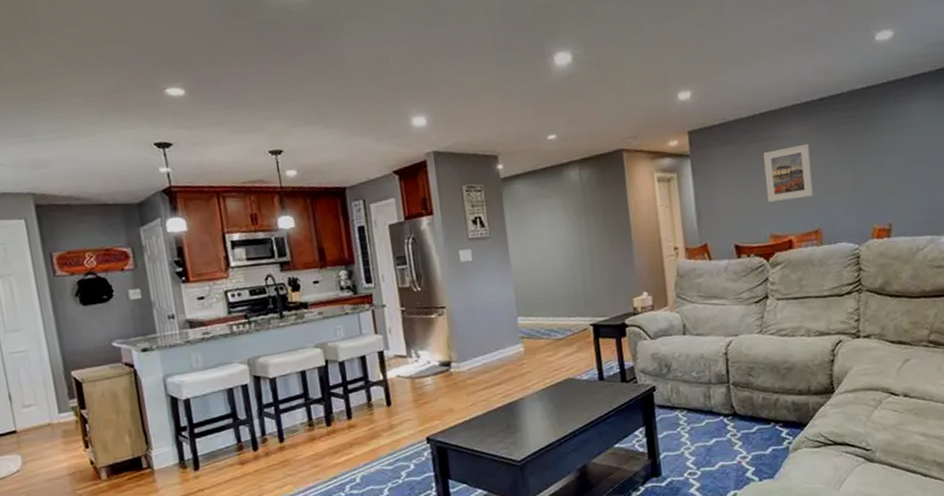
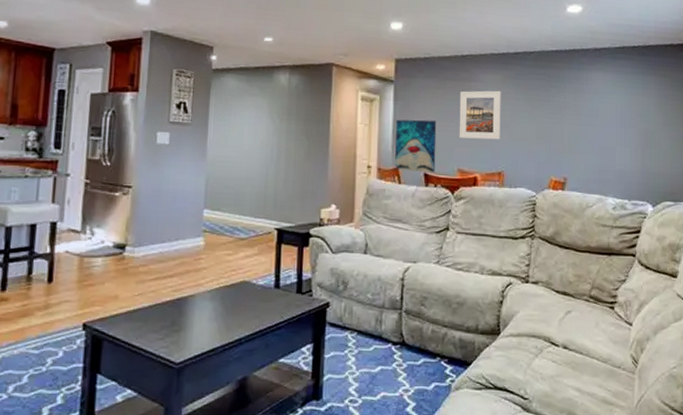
wall art: none [698,188,747,247] -> present [395,119,437,172]

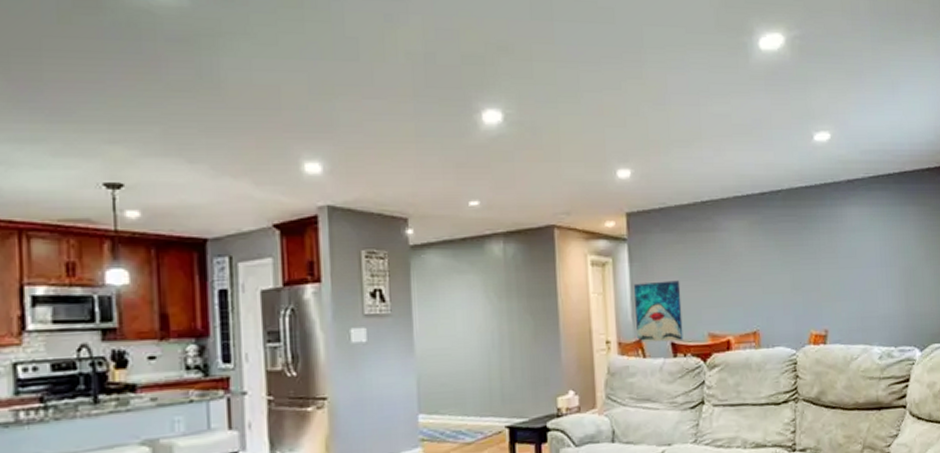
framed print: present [459,90,501,140] -> none [703,238,752,297]

